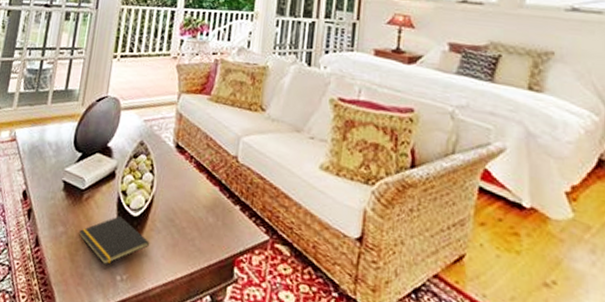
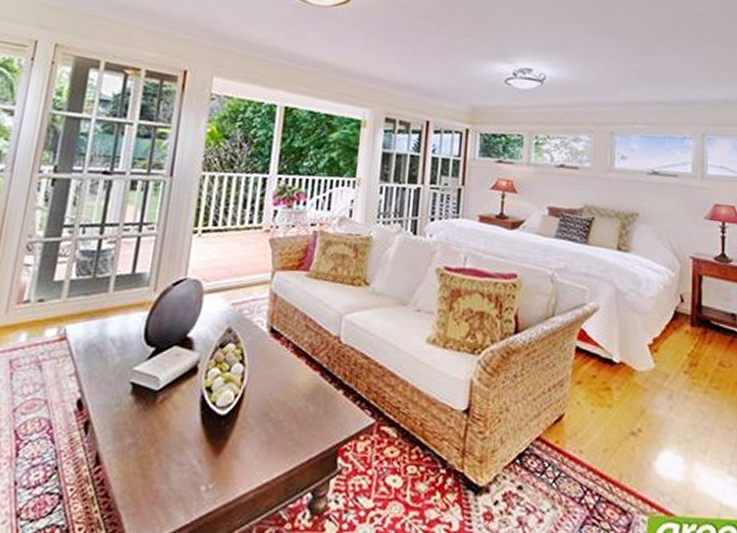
notepad: present [78,216,150,265] -> none [152,417,241,476]

